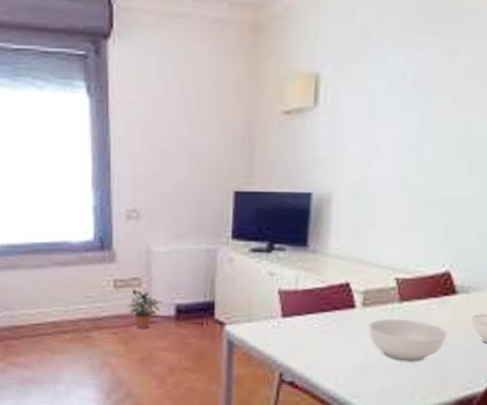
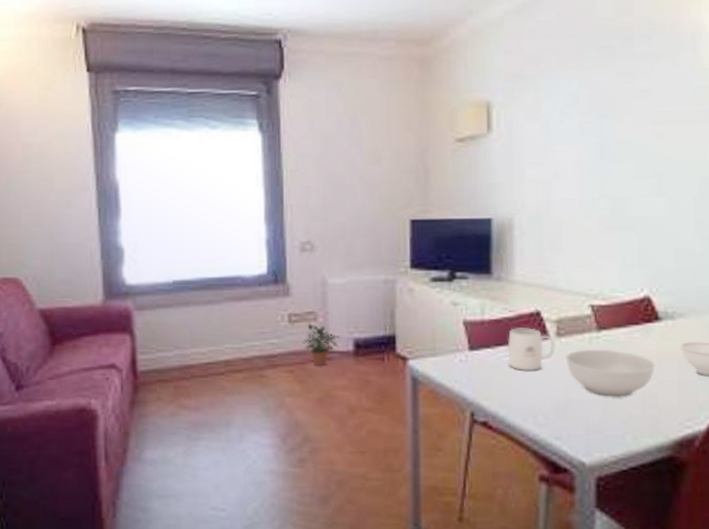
mug: none [317,297,361,338] -> present [508,328,556,372]

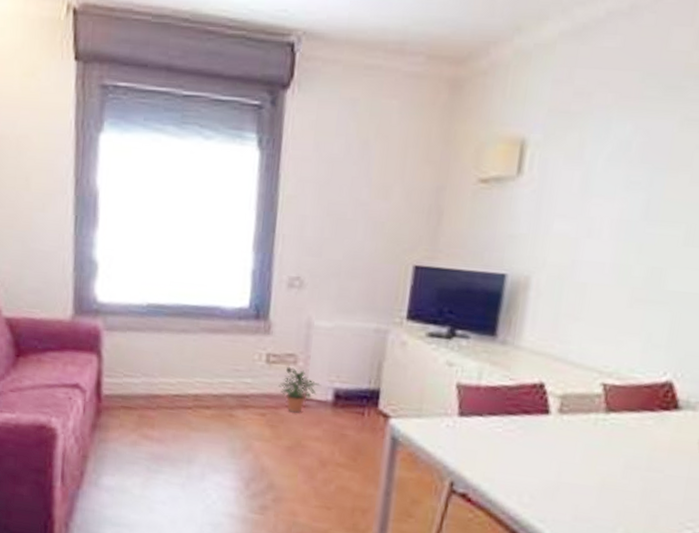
mug: present [508,328,556,372] -> none [500,397,556,447]
bowl: present [566,349,656,397] -> none [564,430,665,487]

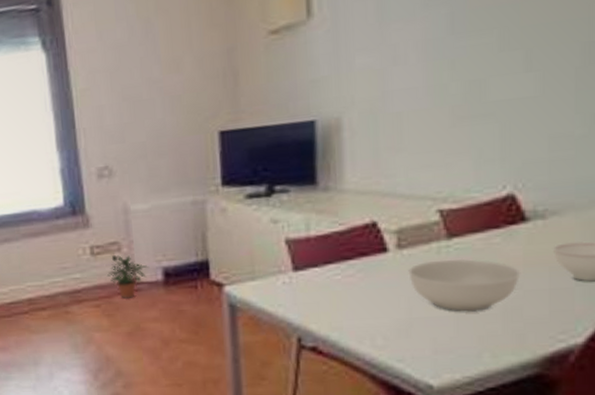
bowl: none [564,430,665,487] -> present [408,258,521,311]

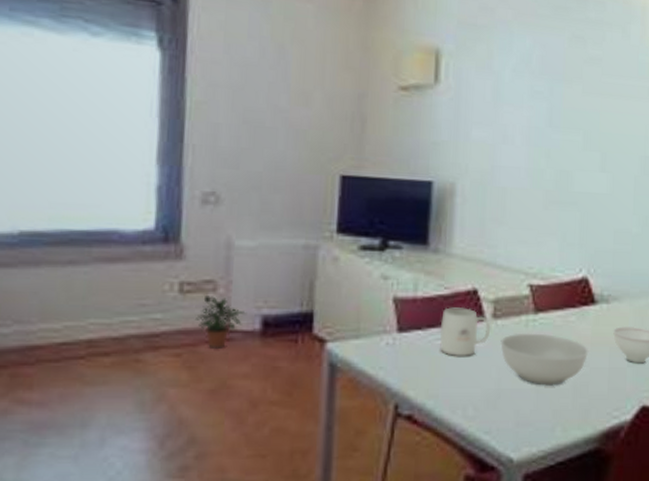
mug: none [338,241,396,290] -> present [440,307,491,357]

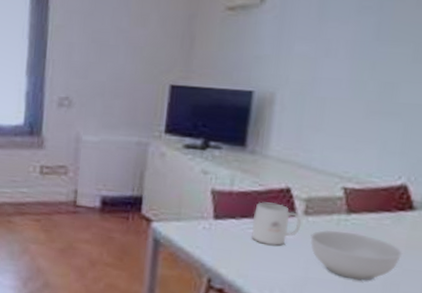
potted plant: present [196,296,247,349] -> none [51,177,90,219]

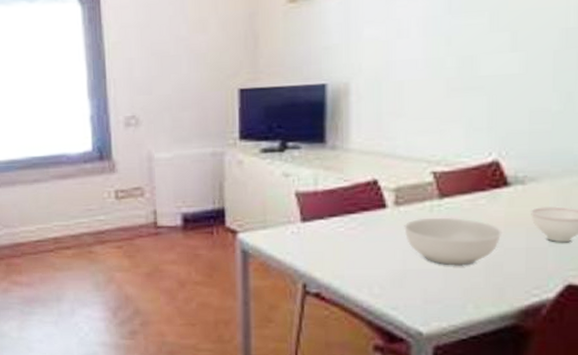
mug: present [251,201,302,246] -> none [343,197,393,242]

